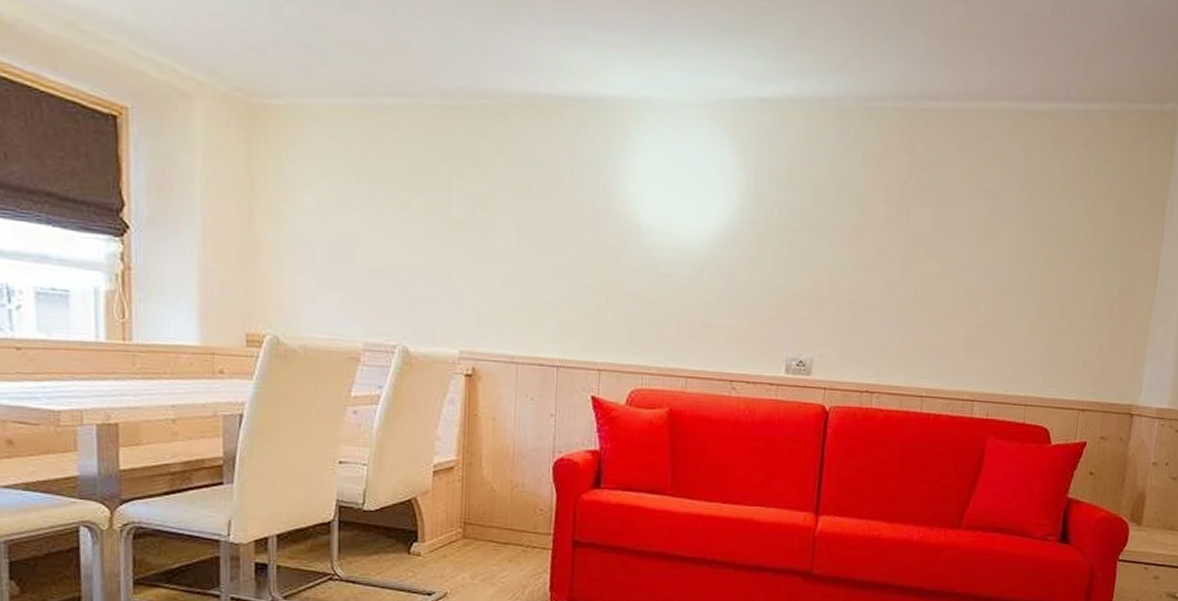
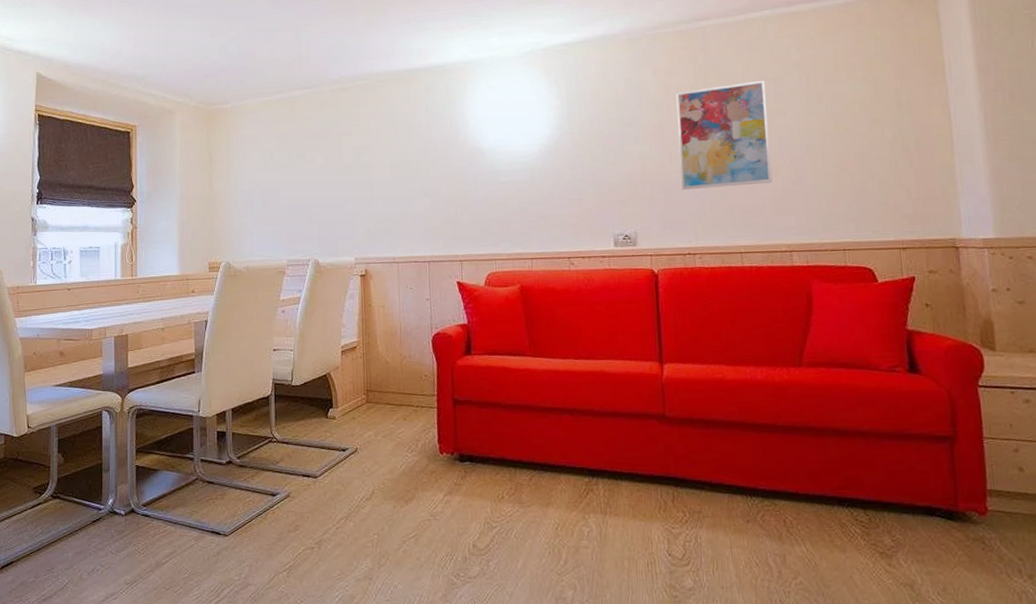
wall art: none [872,189,984,319] -> present [676,80,772,191]

